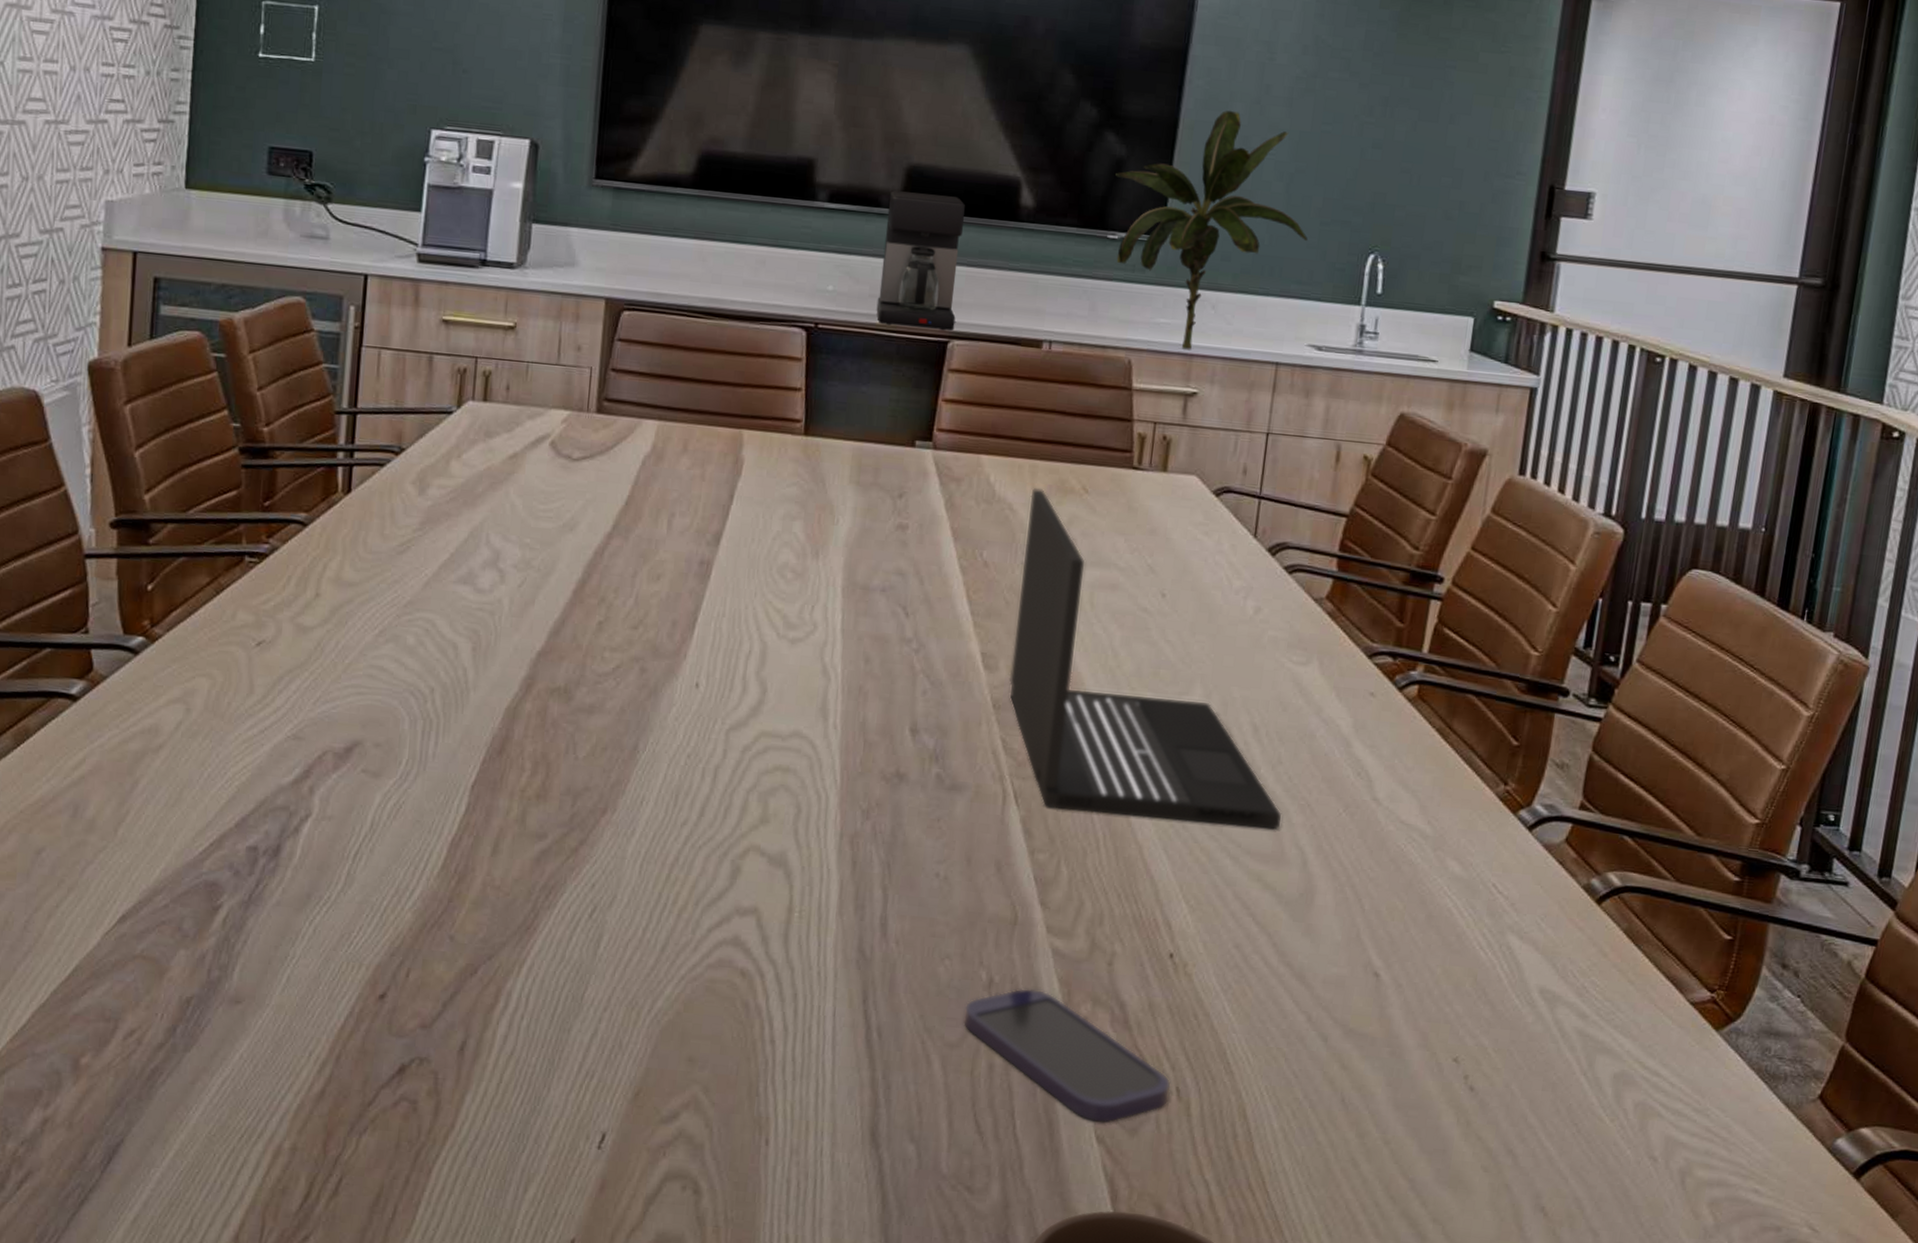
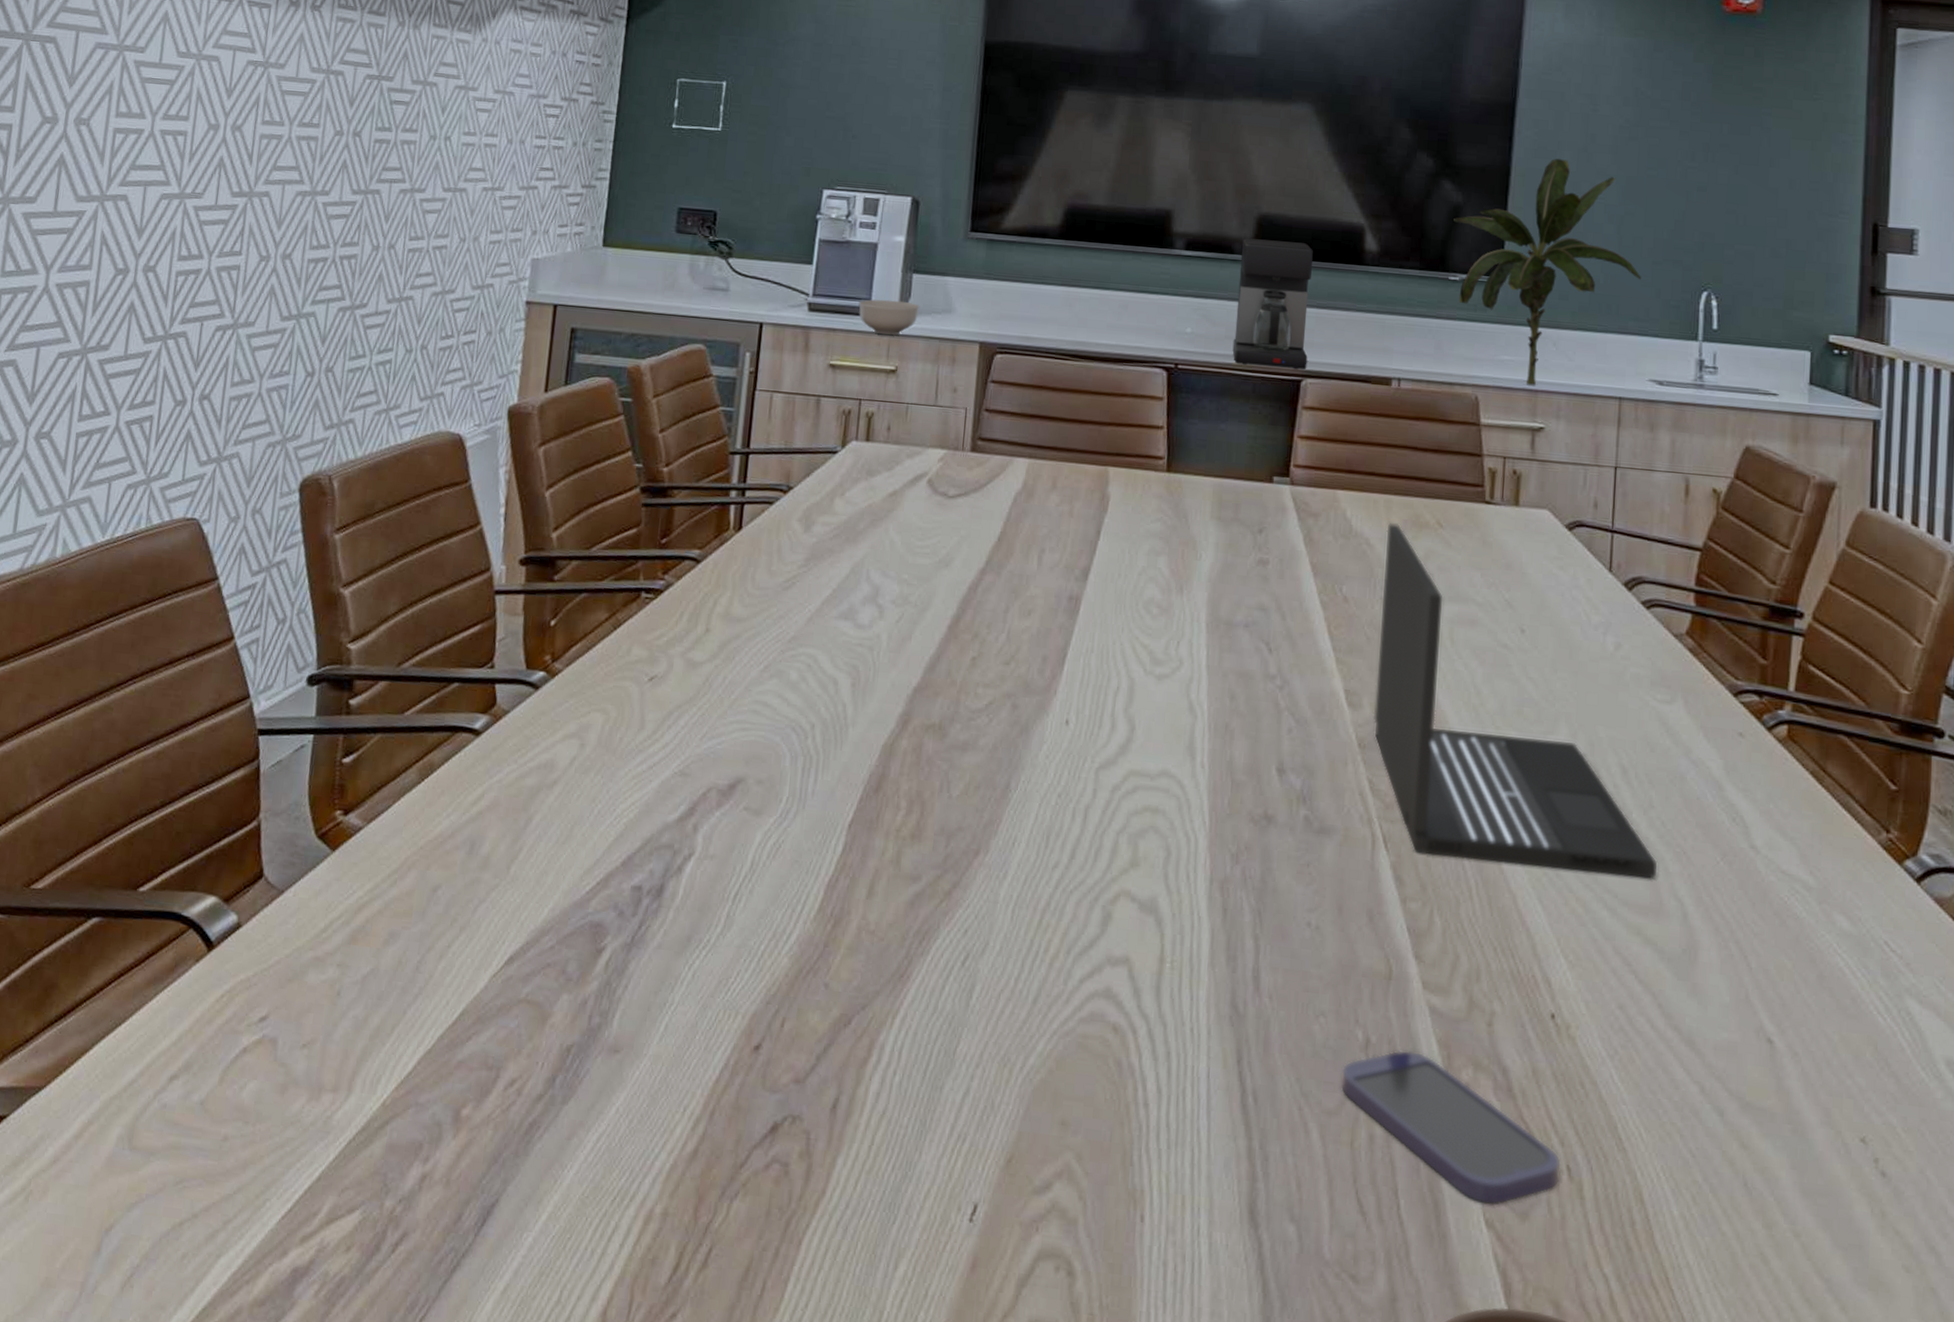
bowl: none [473,250,541,290] -> present [858,299,920,336]

